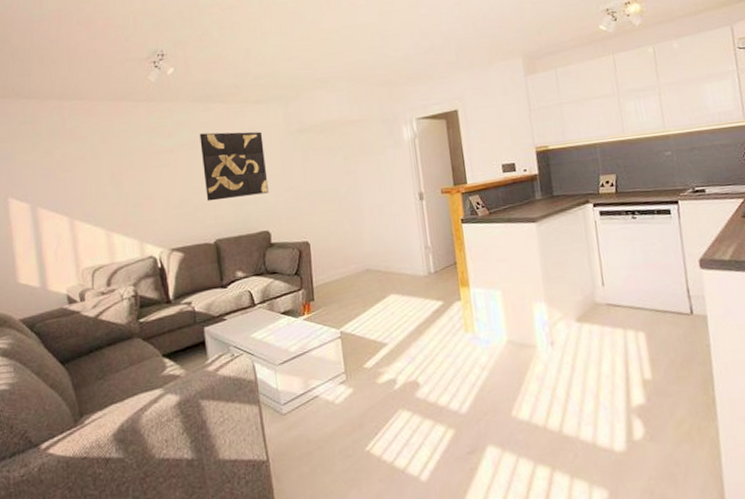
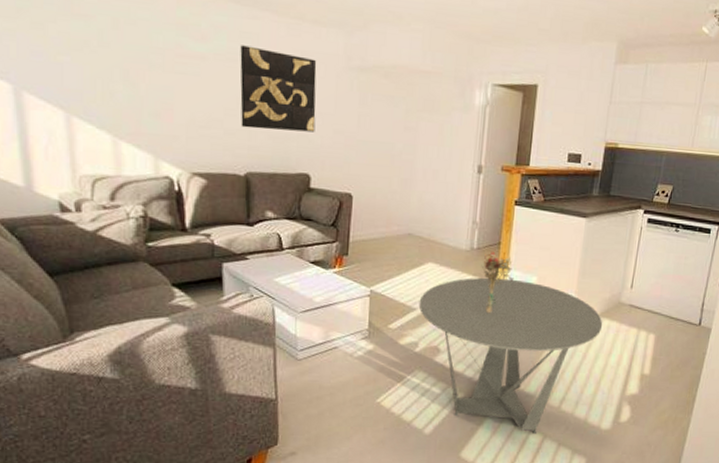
coffee table: none [389,297,584,467] -> present [418,277,603,434]
bouquet: none [443,273,478,336] -> present [482,252,514,313]

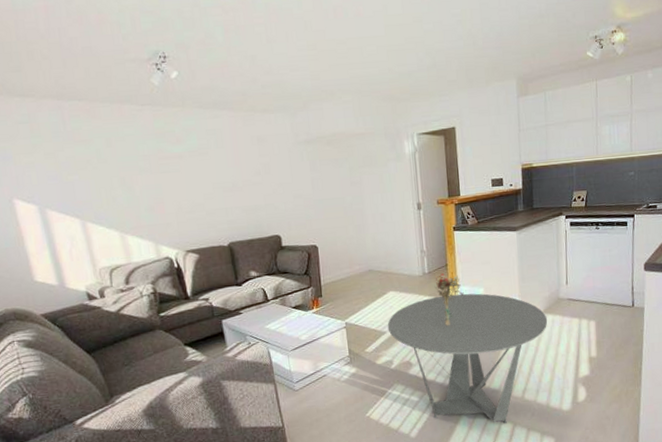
wall art: present [240,45,317,133] -> none [208,140,279,207]

